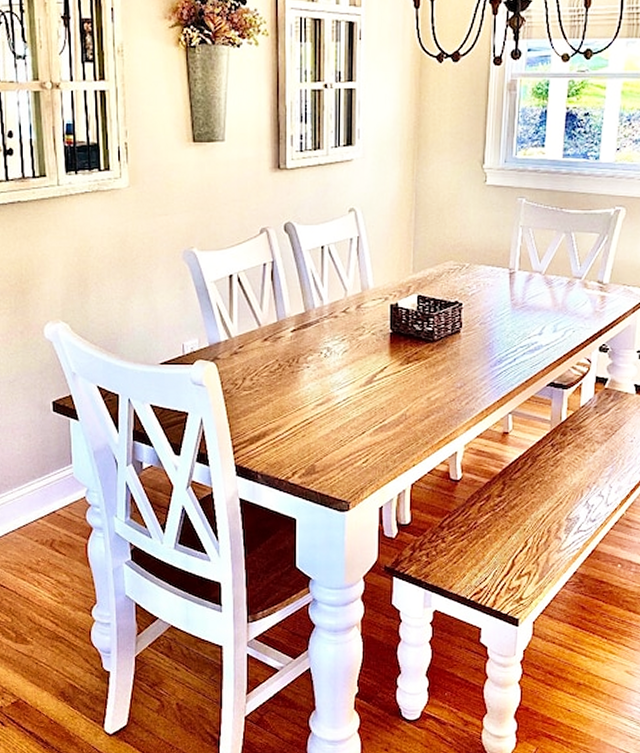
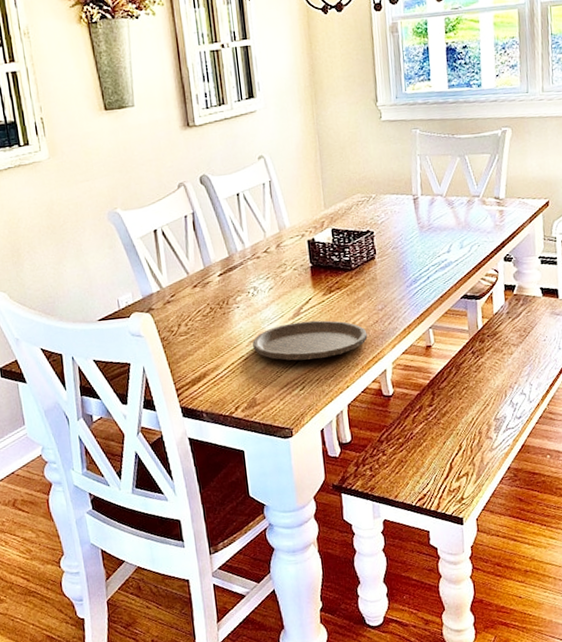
plate: none [319,390,442,431] -> present [252,320,368,361]

